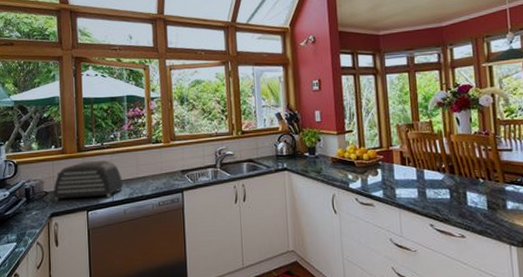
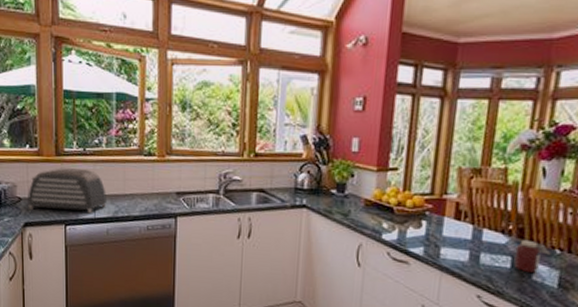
jar: none [450,174,477,201] -> present [513,239,551,274]

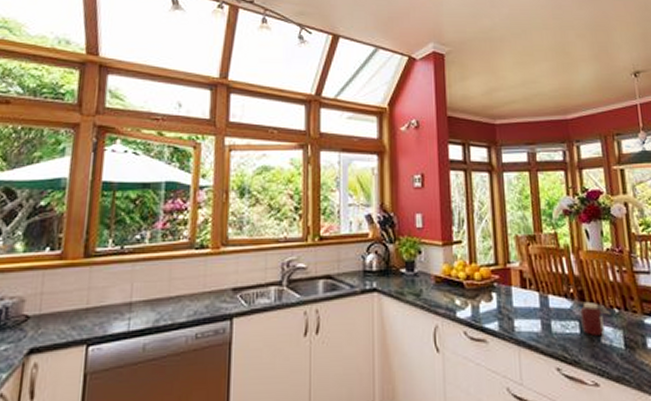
toaster: present [28,168,106,214] -> none [37,271,146,330]

